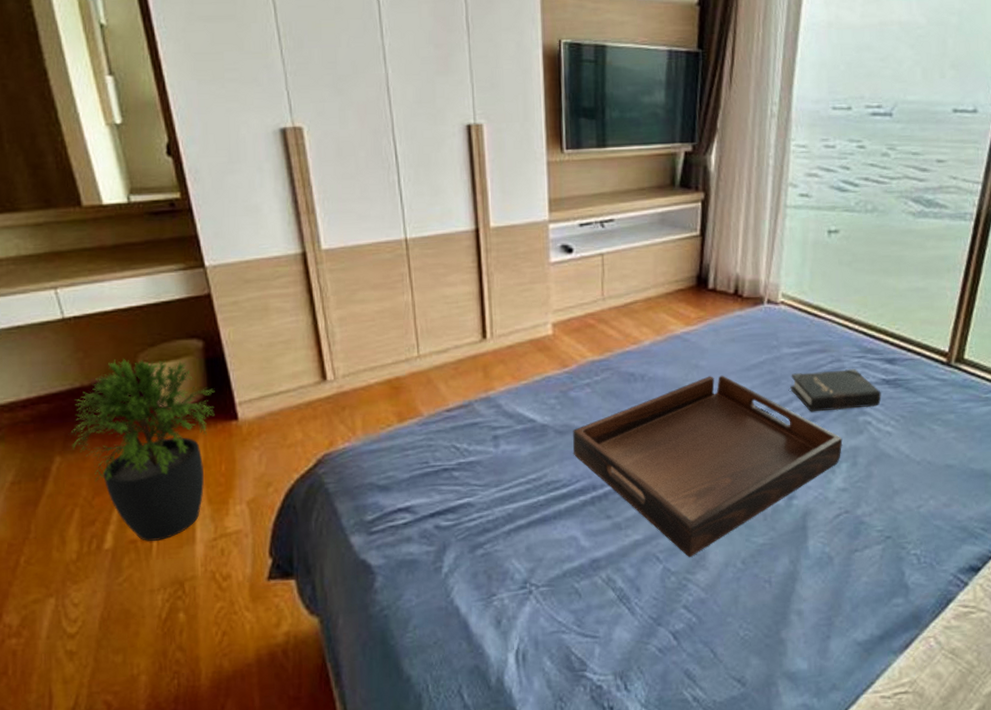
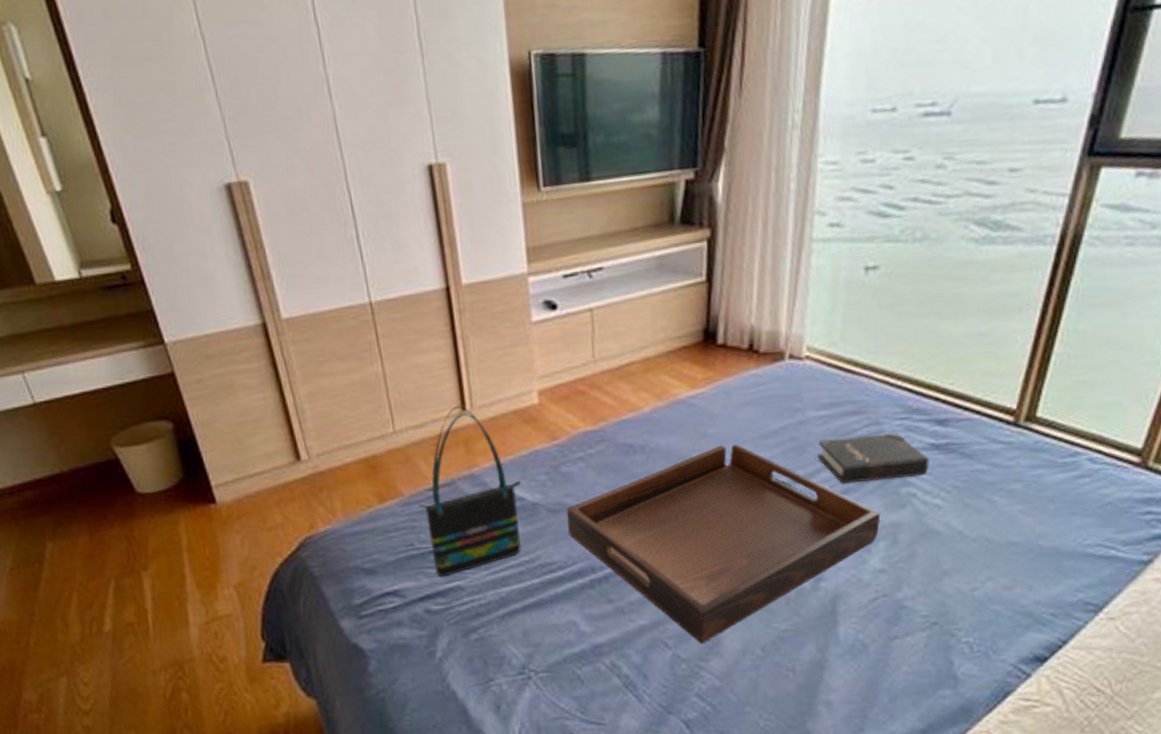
potted plant: present [70,358,215,541] -> none [56,442,193,624]
tote bag: none [437,334,534,494] -> present [419,406,522,577]

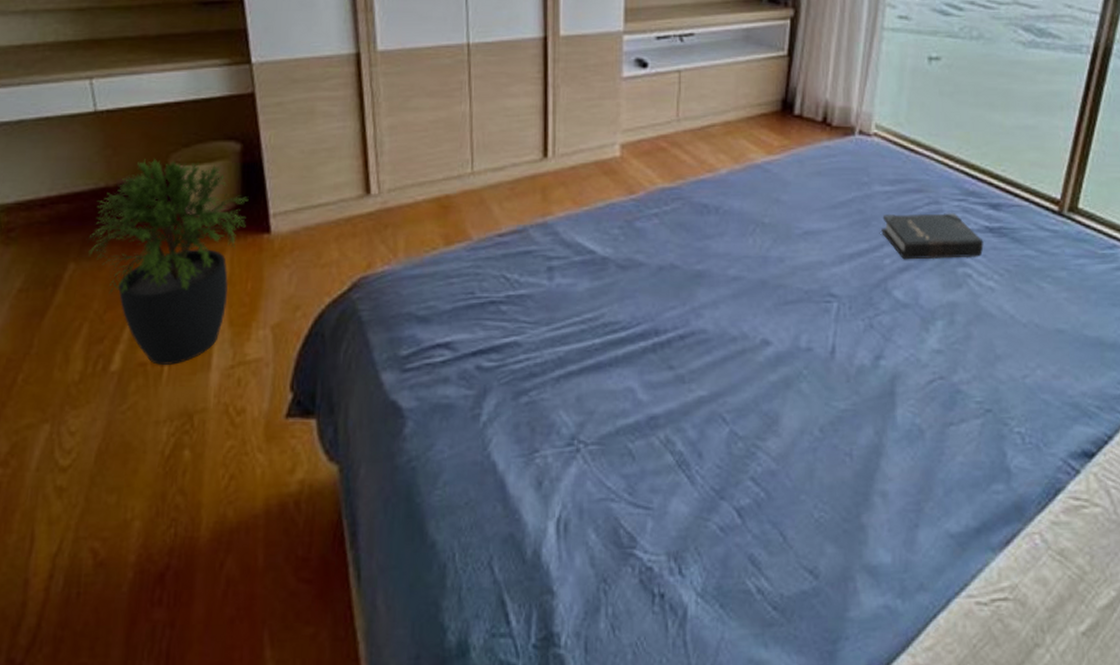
potted plant: none [56,442,193,624] -> present [88,158,249,365]
tote bag: present [419,406,522,577] -> none [486,152,594,330]
serving tray: present [566,444,881,643] -> none [636,212,939,420]

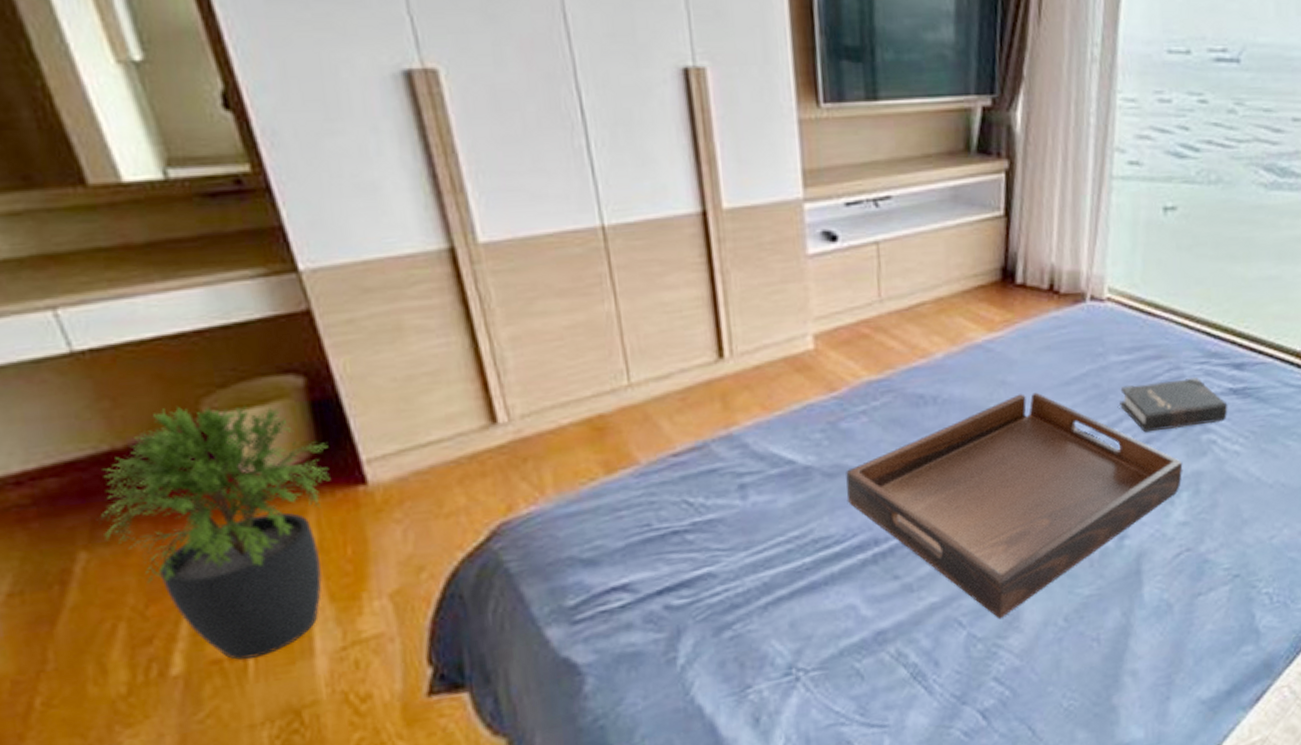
serving tray: none [636,212,939,420] -> present [846,392,1183,618]

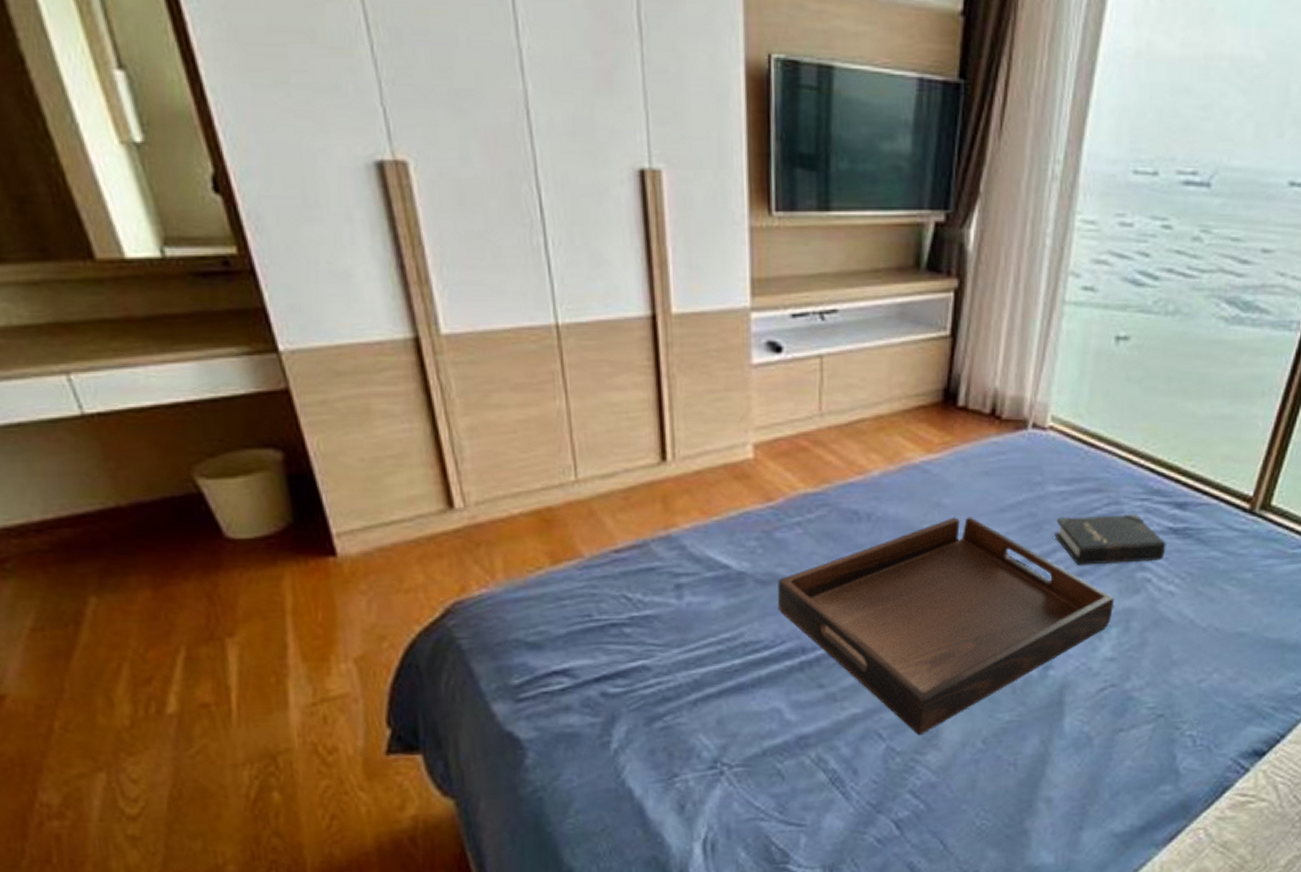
potted plant: present [100,405,331,660] -> none [107,470,305,705]

